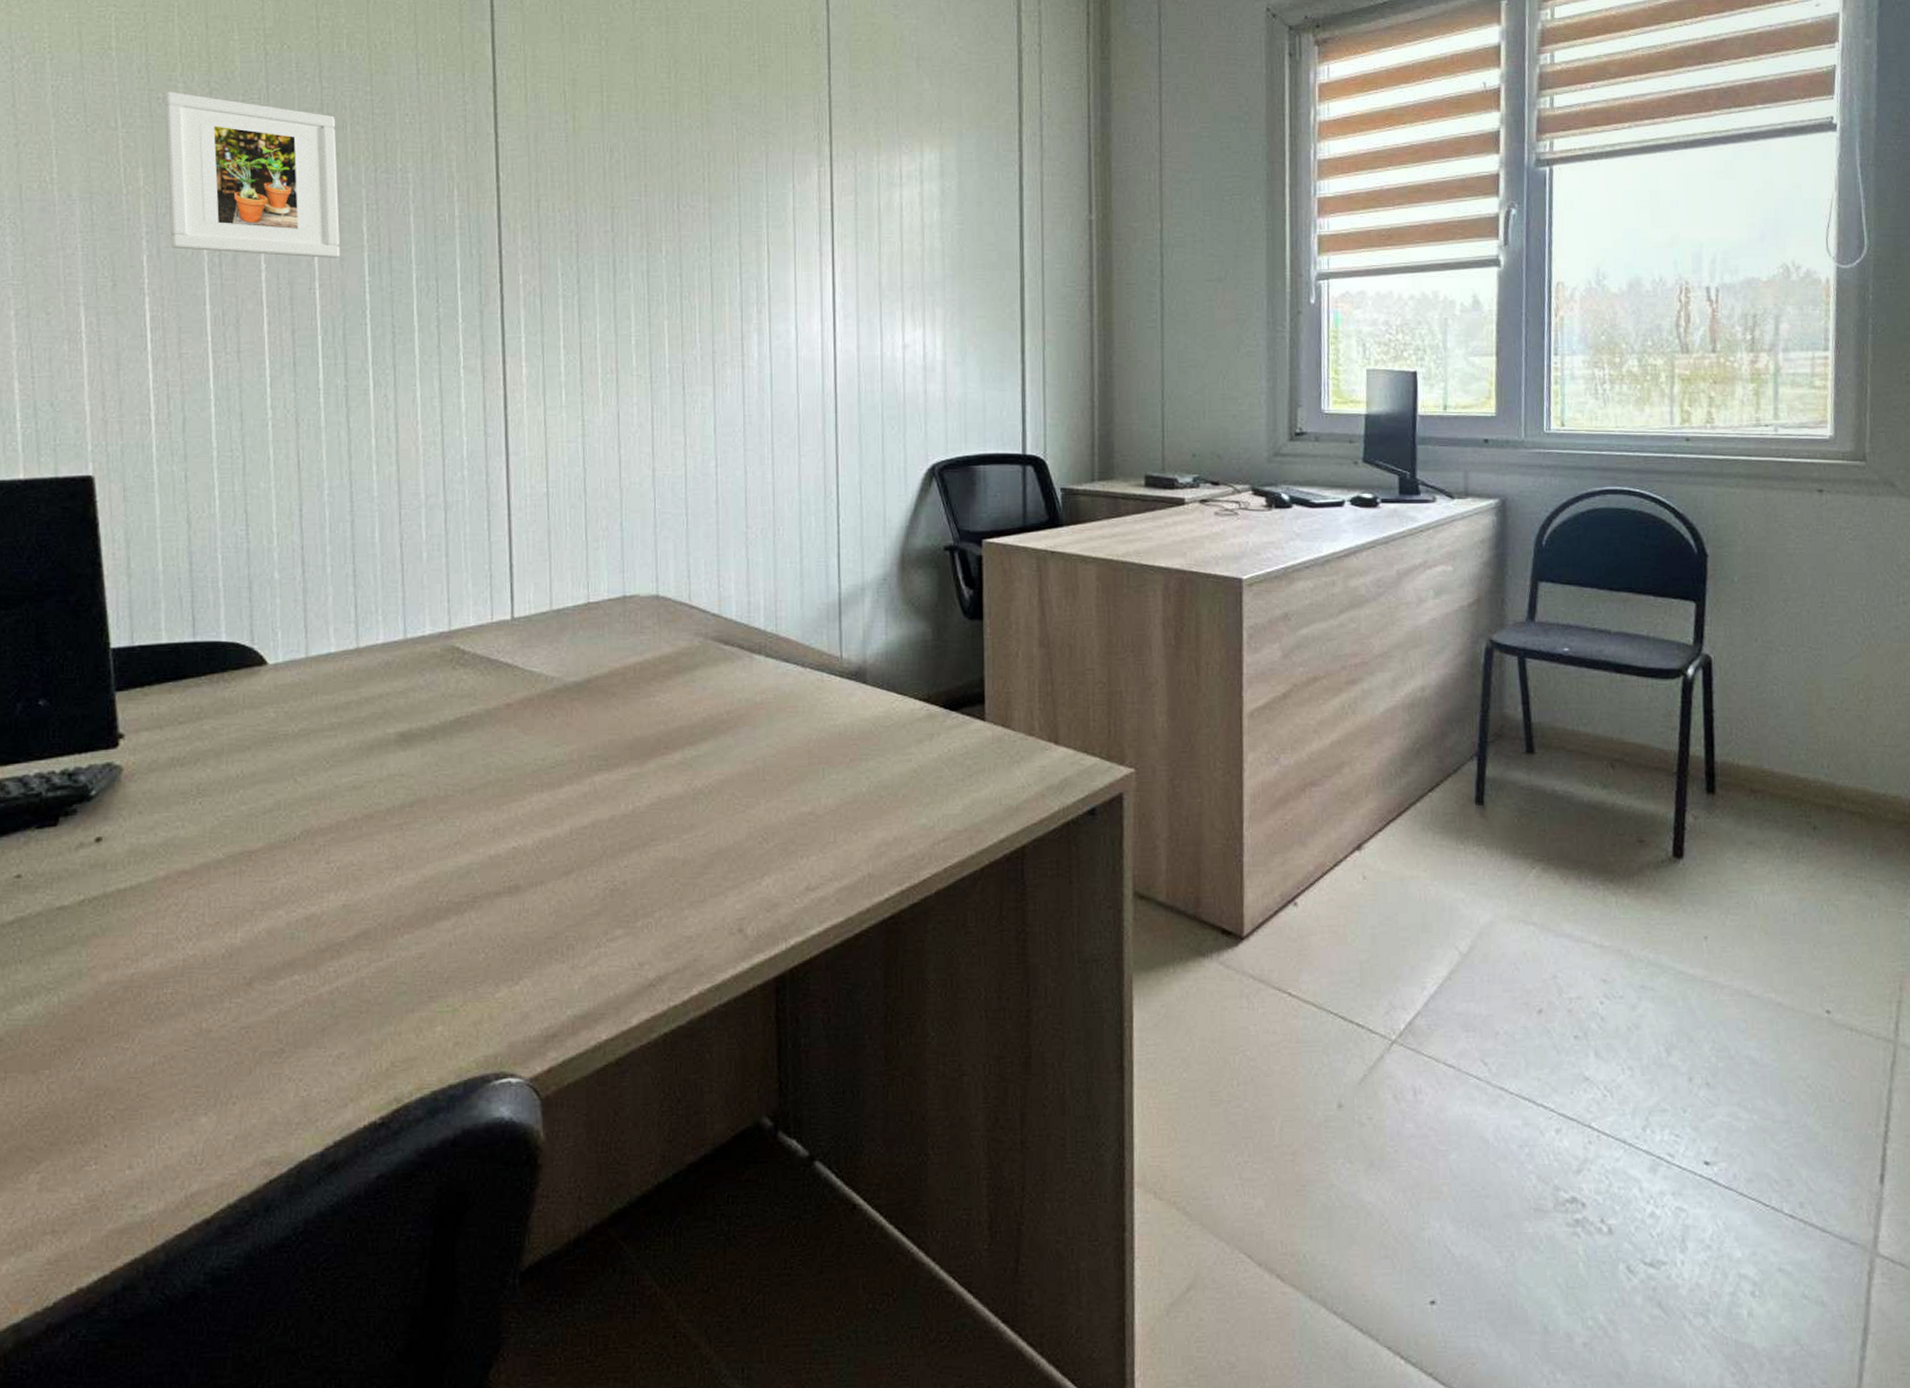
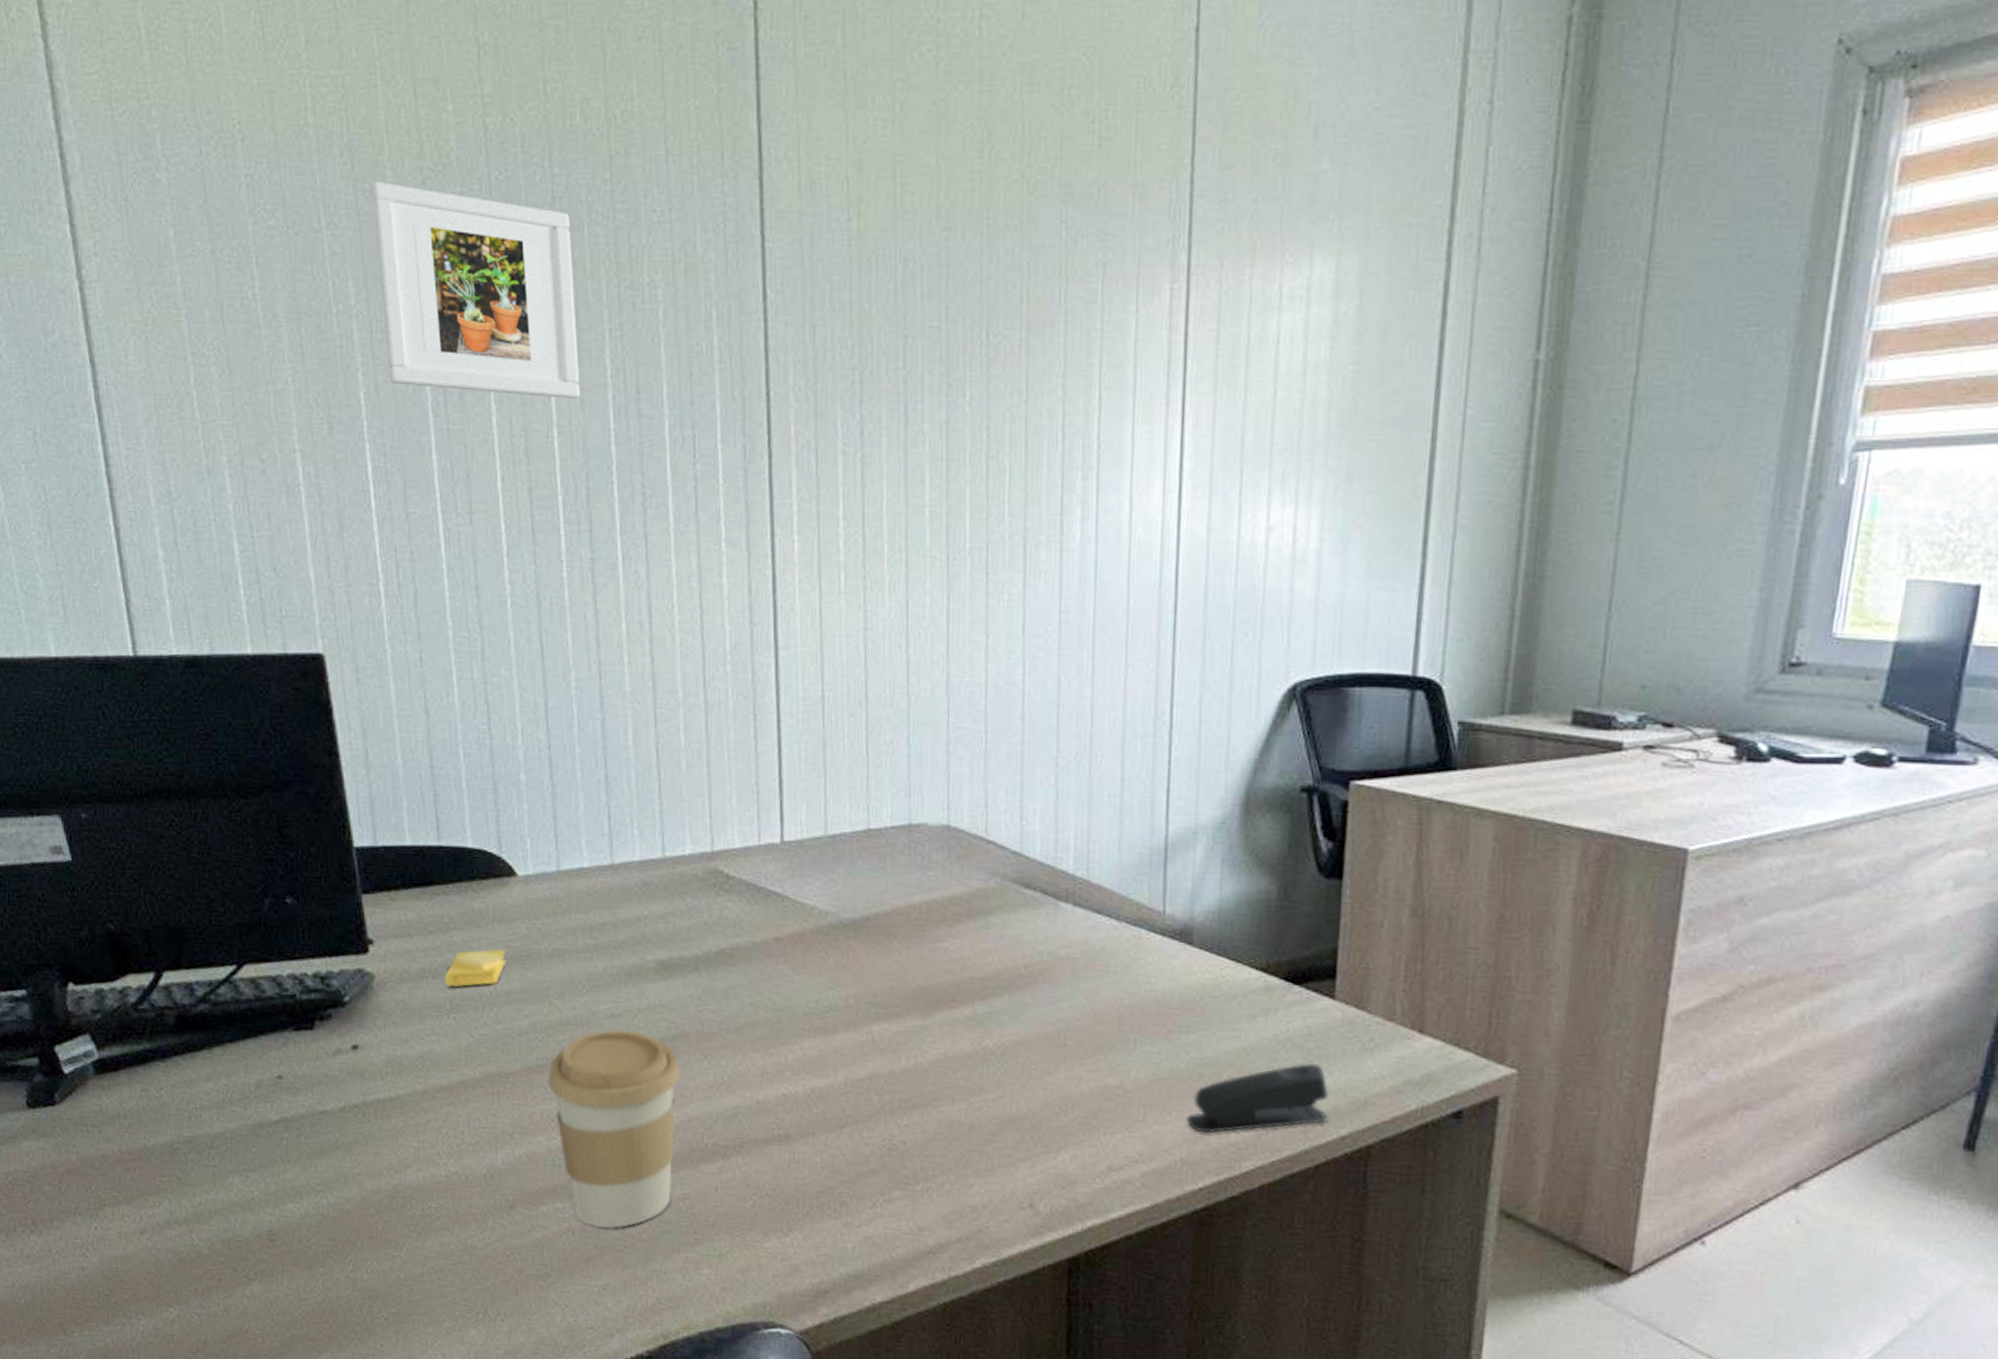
sticky notes: none [193,733,254,773] -> present [445,949,507,987]
coffee cup: none [289,799,418,996] -> present [547,1029,681,1229]
stapler: none [870,778,989,848] -> present [1185,1064,1329,1134]

